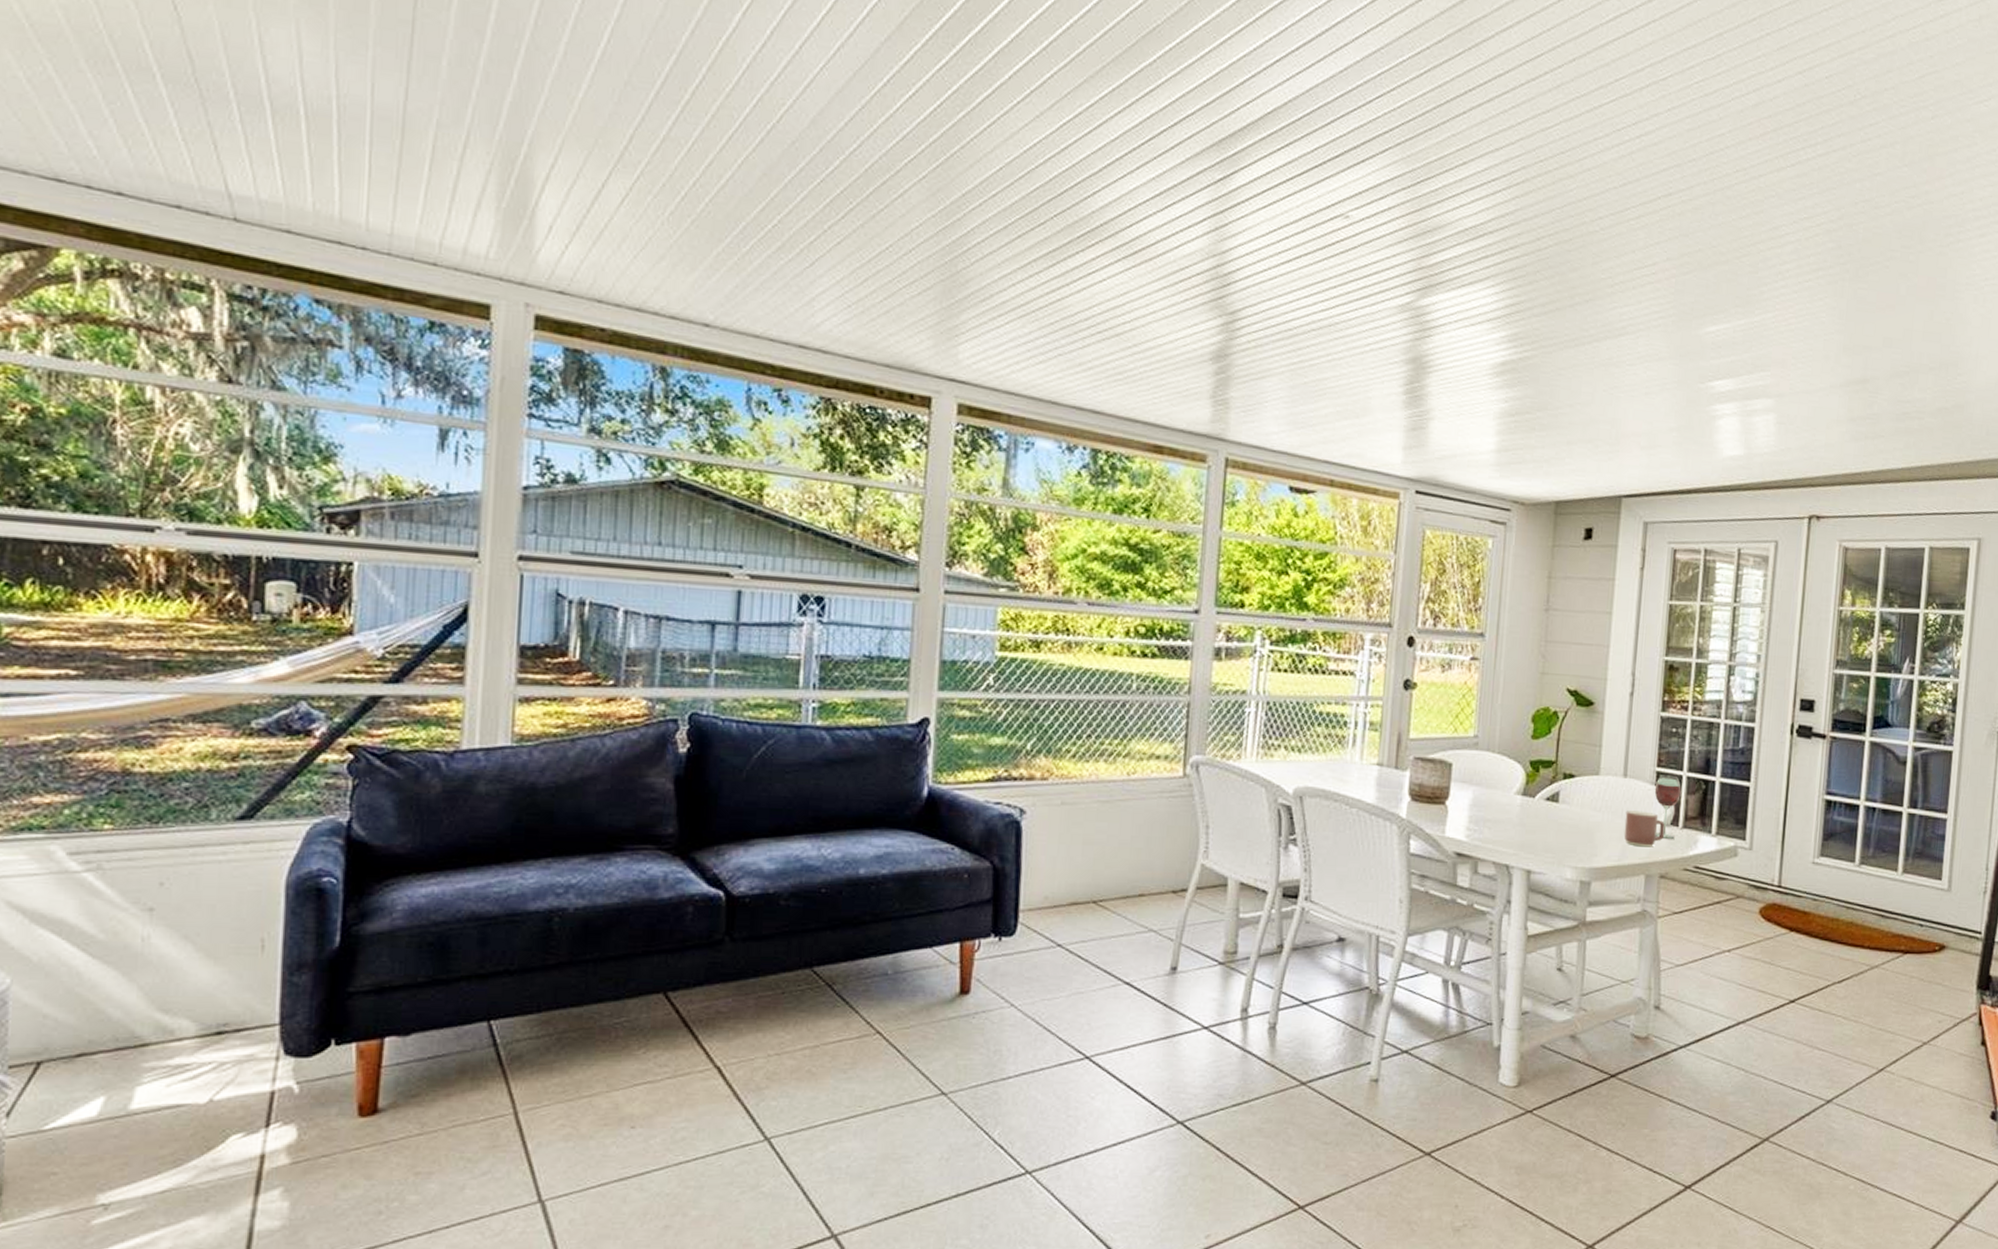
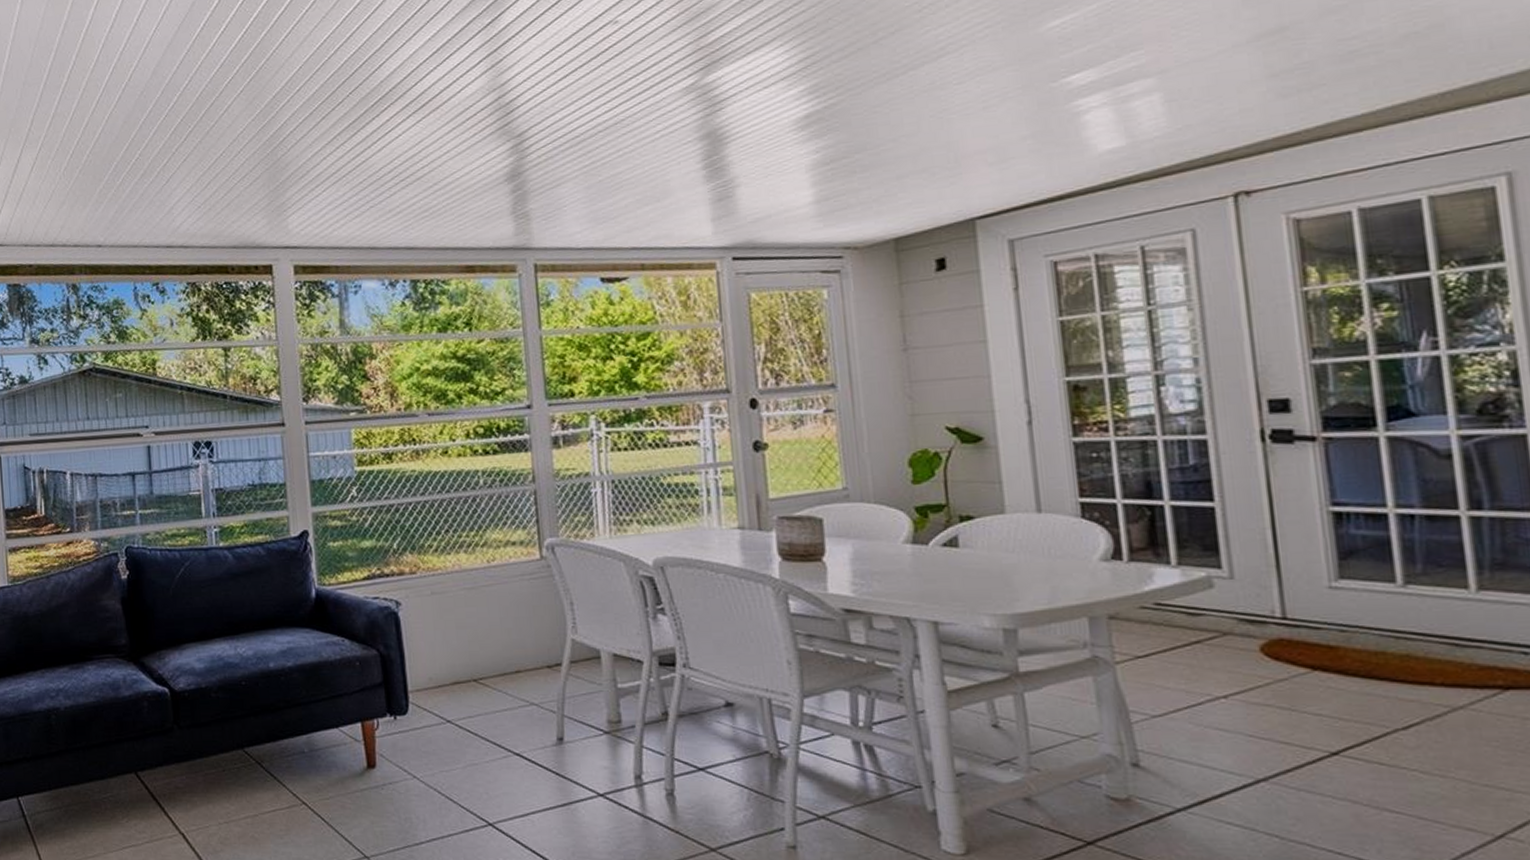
mug: present [1623,810,1665,847] -> none [1047,547,1106,587]
wineglass: present [1654,775,1681,839] -> none [1081,504,1120,575]

